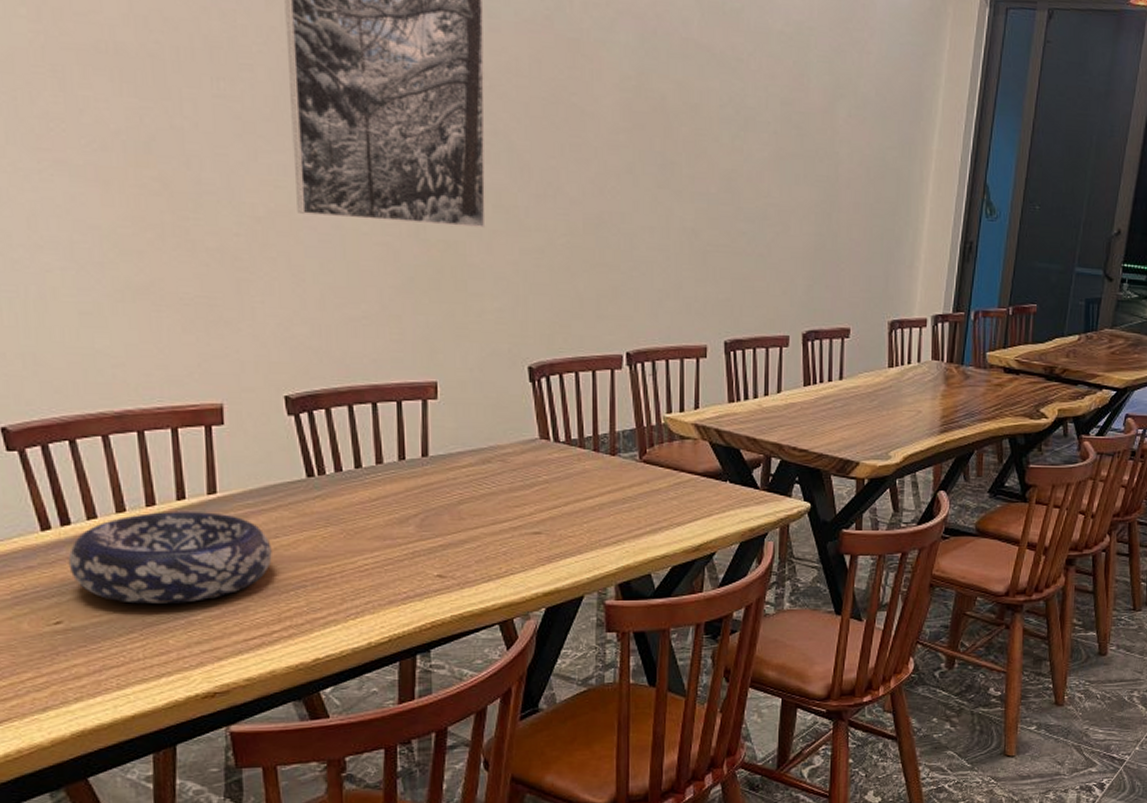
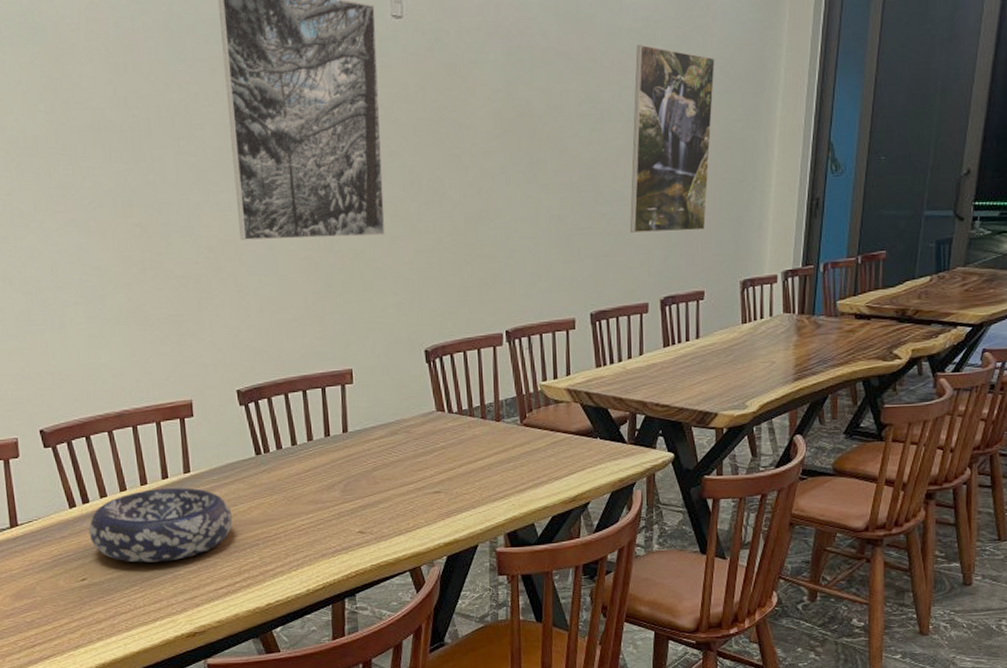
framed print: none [773,50,871,262] -> present [630,44,715,234]

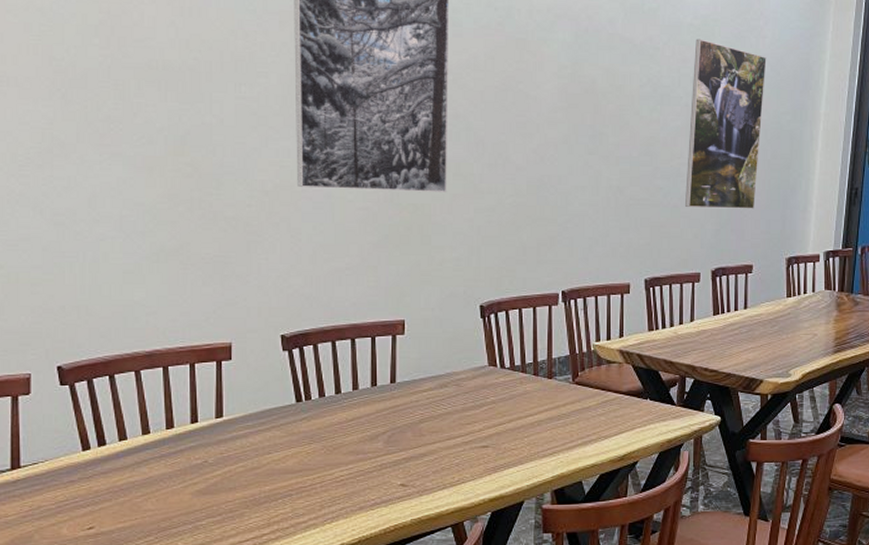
decorative bowl: present [88,488,233,563] -> none [102,433,265,511]

